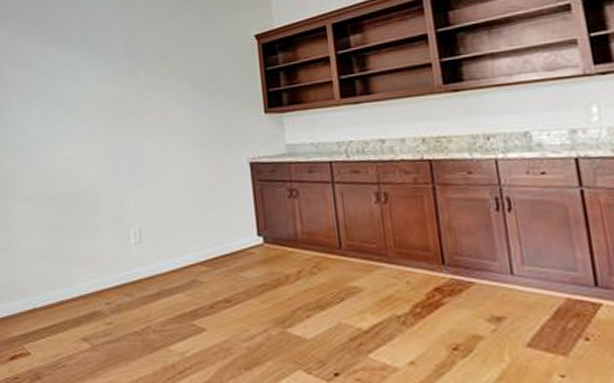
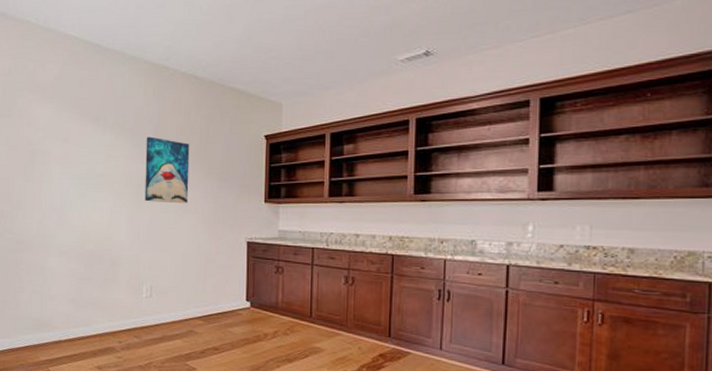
wall art: none [117,51,174,127] -> present [145,136,190,204]

